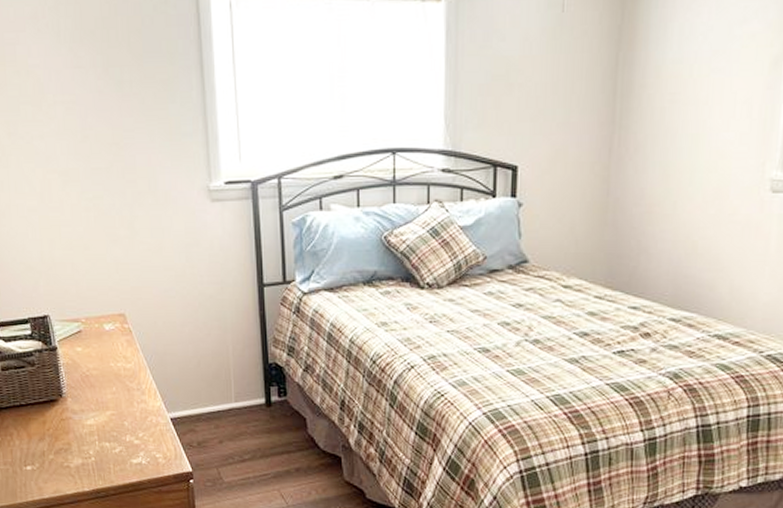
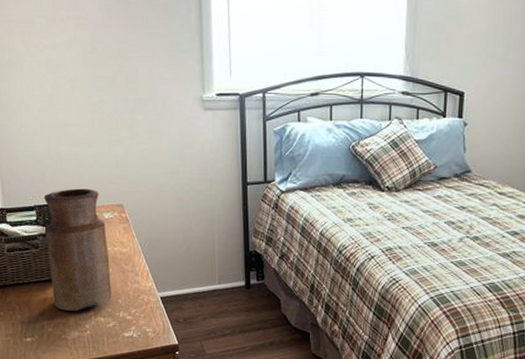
vase: none [37,297,116,436] -> present [43,188,111,311]

